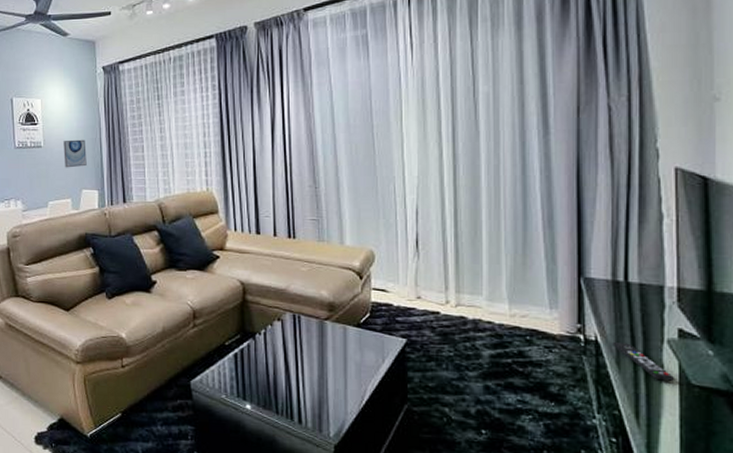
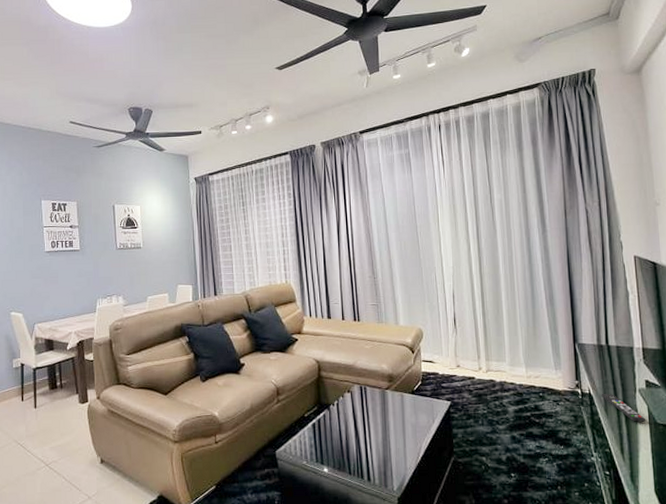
wall art: present [63,139,87,168] -> none [161,241,182,266]

